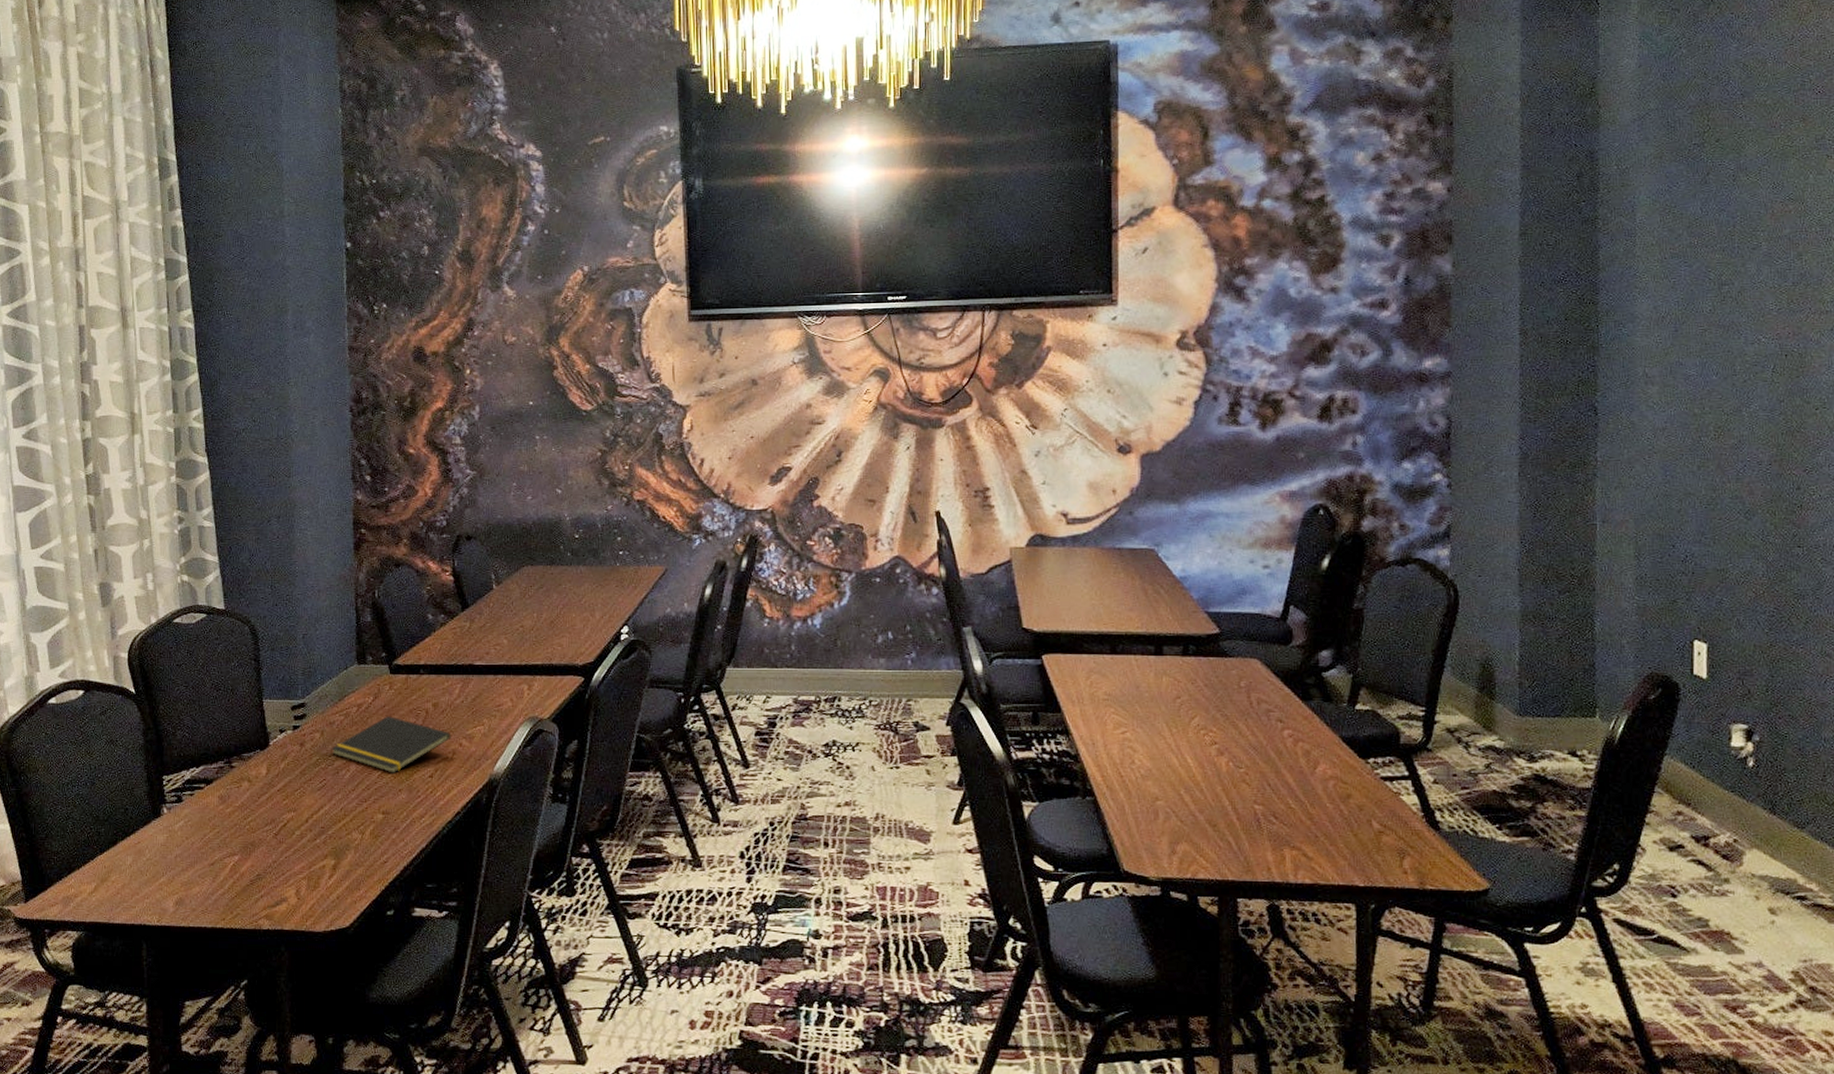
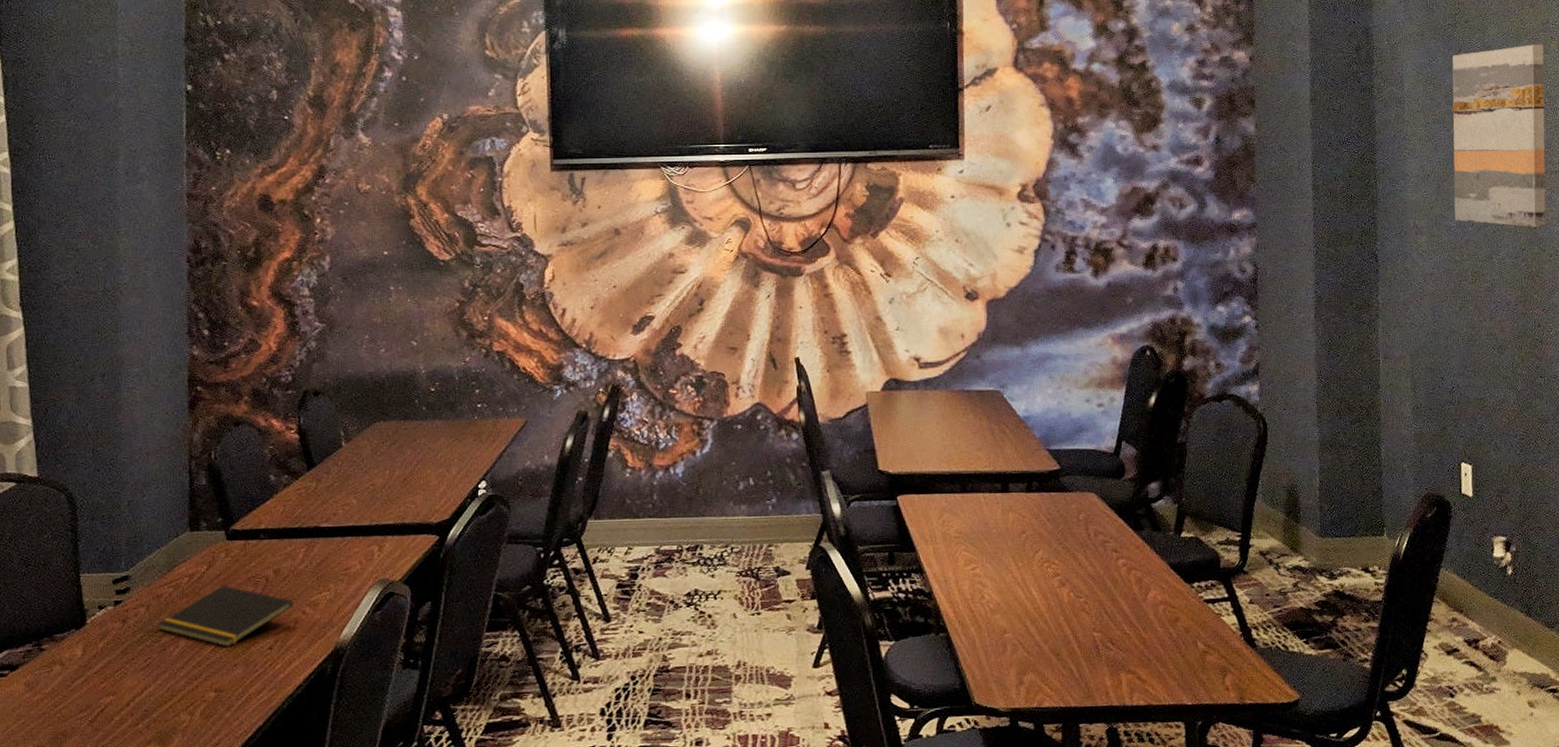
wall art: none [1694,164,1817,376] -> present [1452,44,1546,228]

